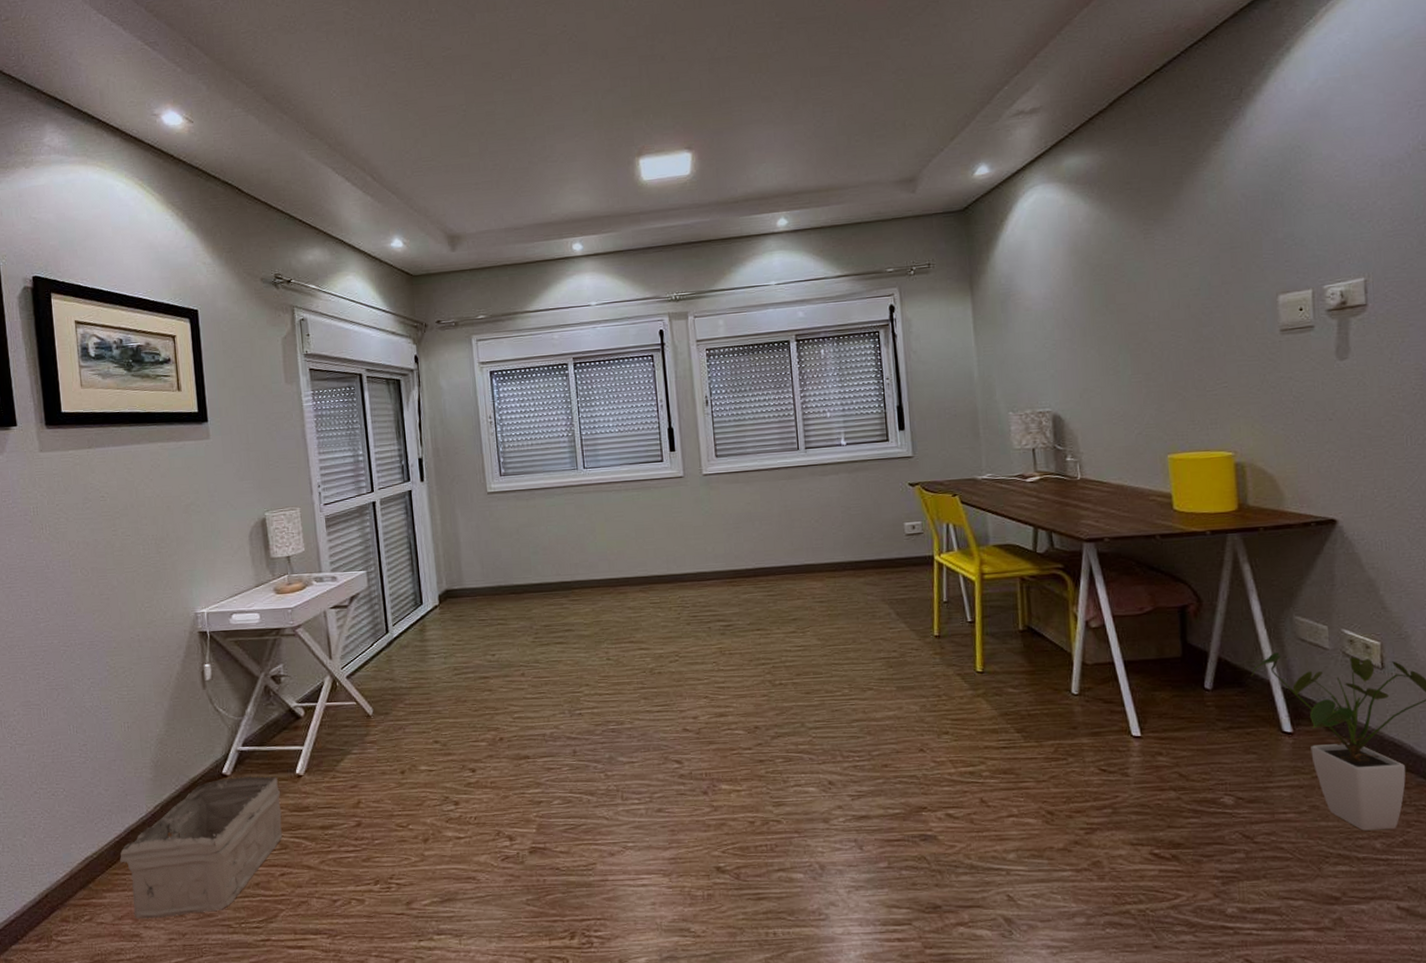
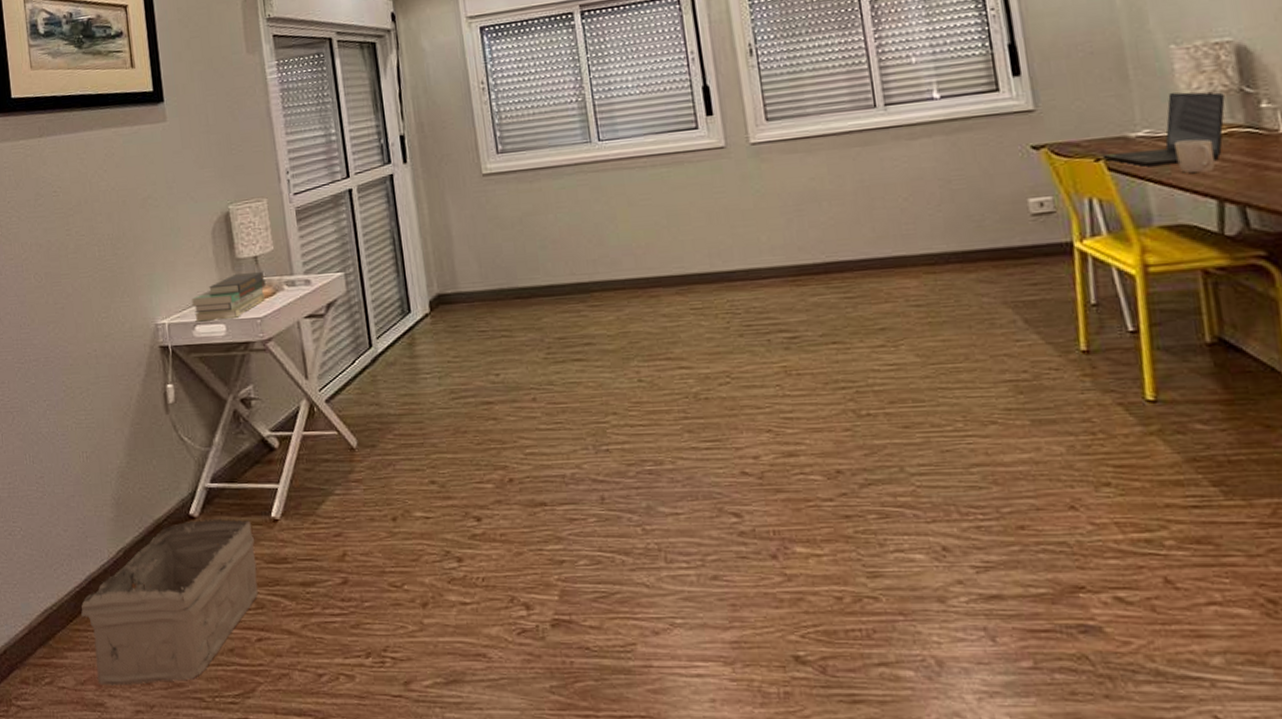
books: none [229,570,297,611] -> present [192,272,266,322]
laptop: none [958,447,1043,501] -> present [1102,92,1225,166]
mug: none [1007,482,1034,507] -> present [1174,139,1215,174]

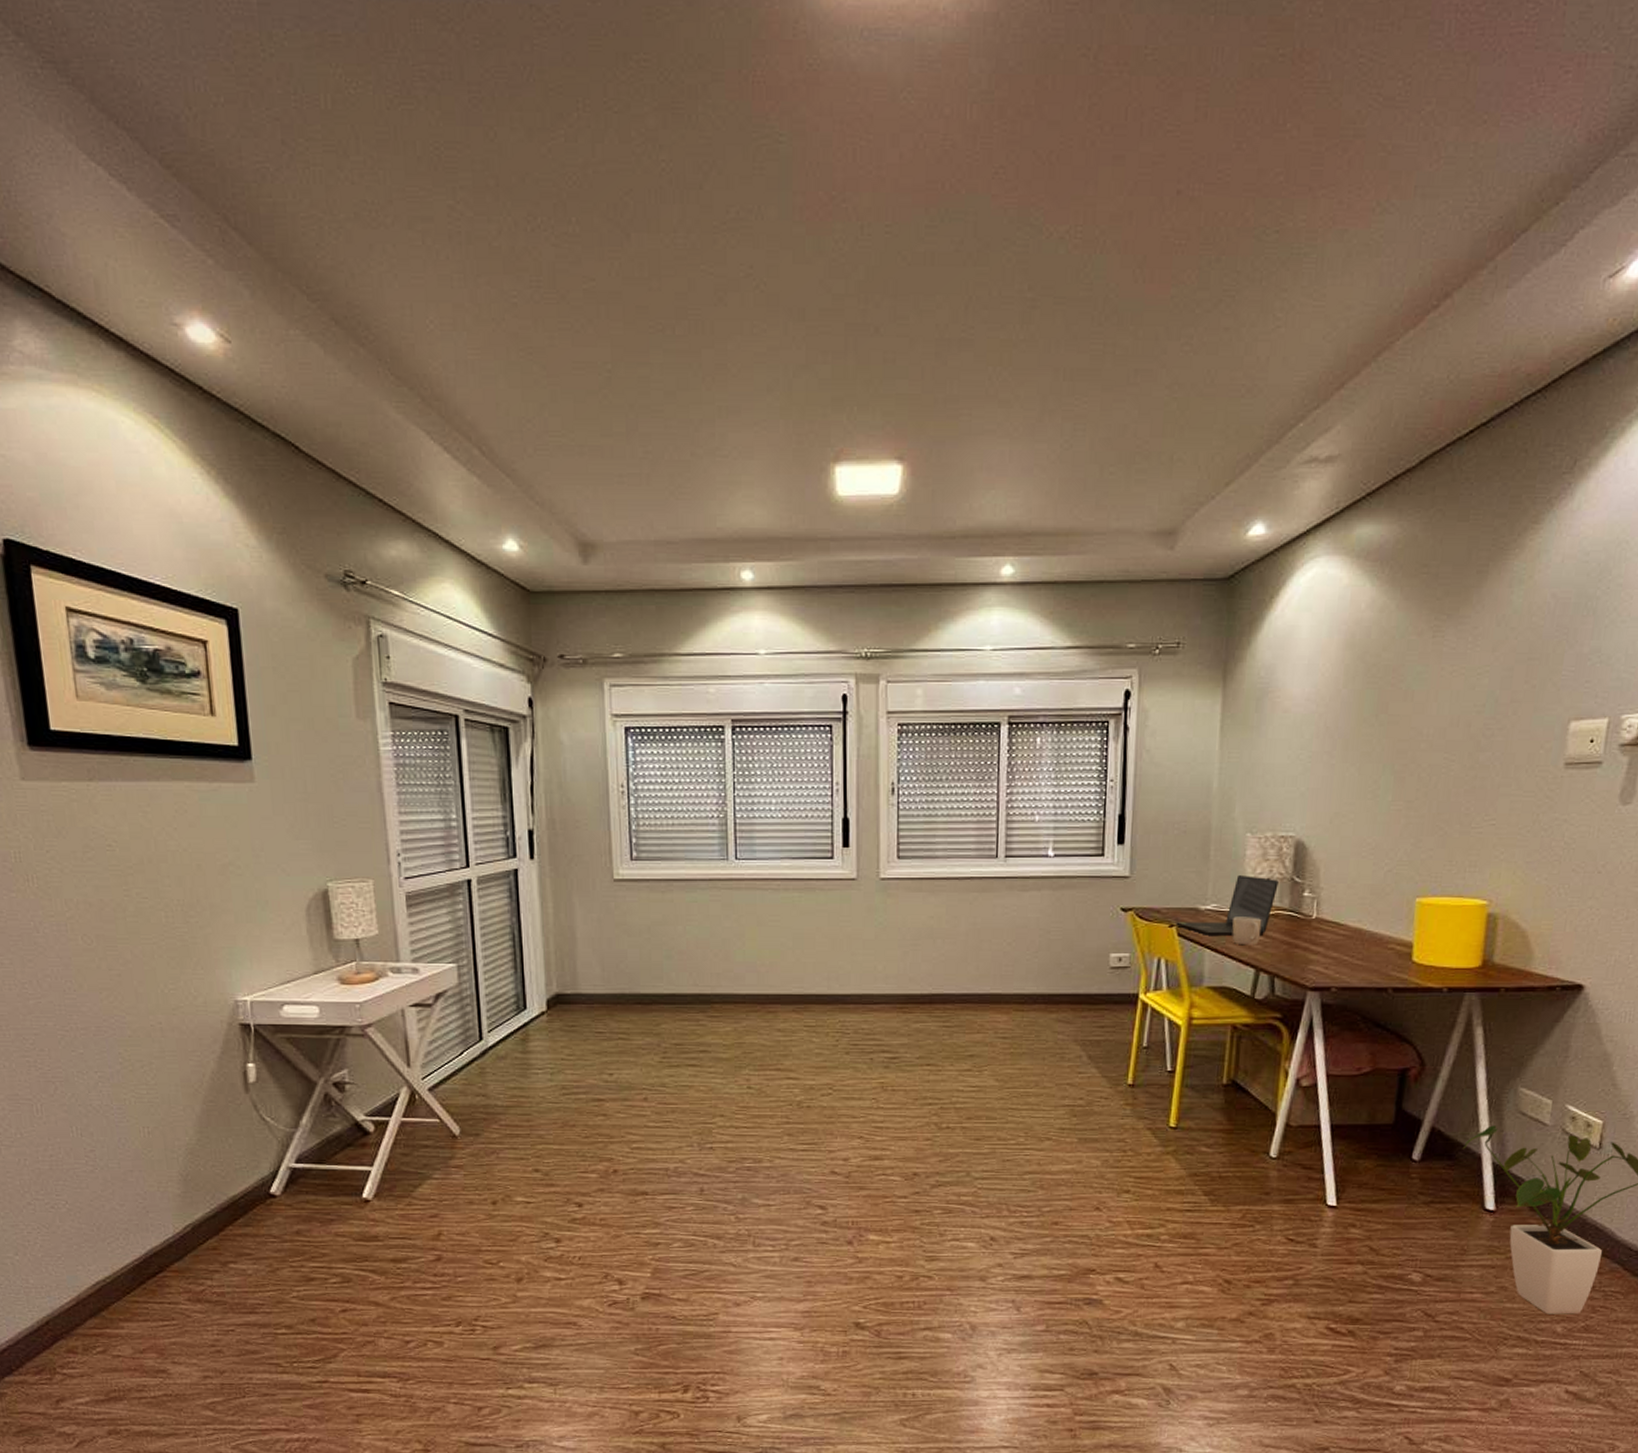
basket: present [63,518,259,686] -> none [118,1197,345,1353]
books: present [192,272,266,322] -> none [280,956,368,1002]

